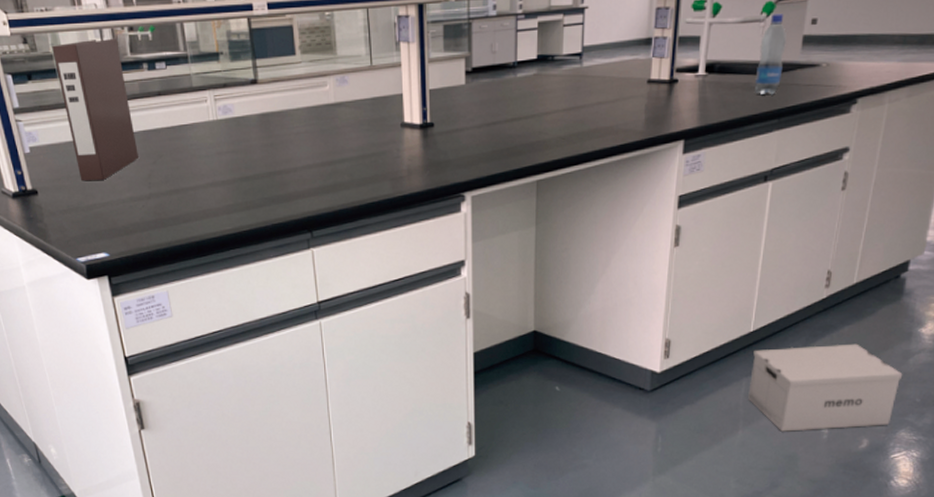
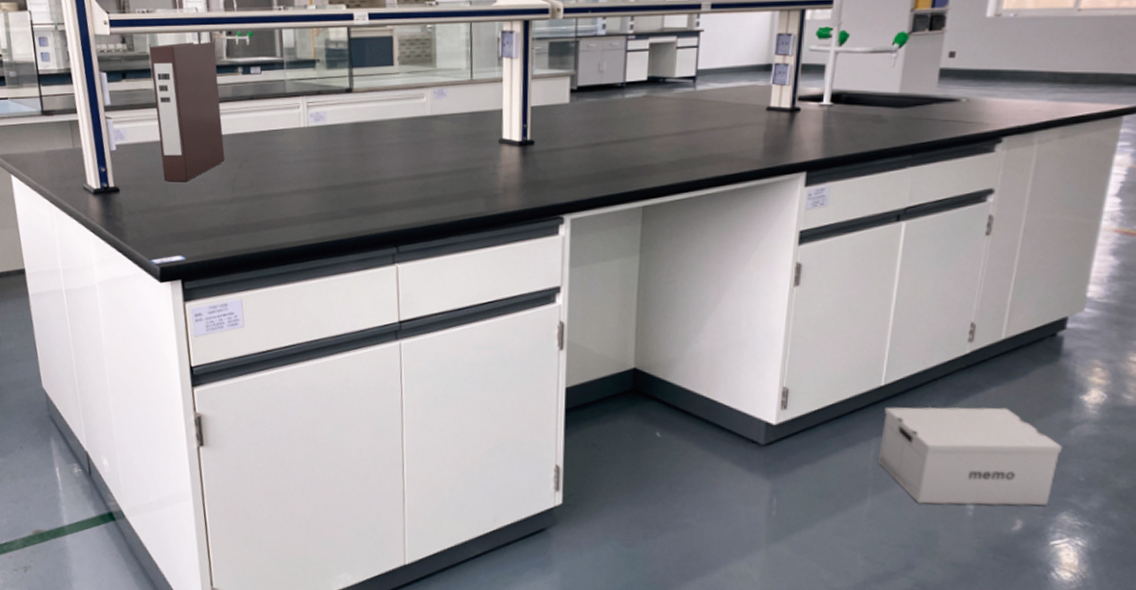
bottle: present [755,13,787,96] -> none [886,45,921,129]

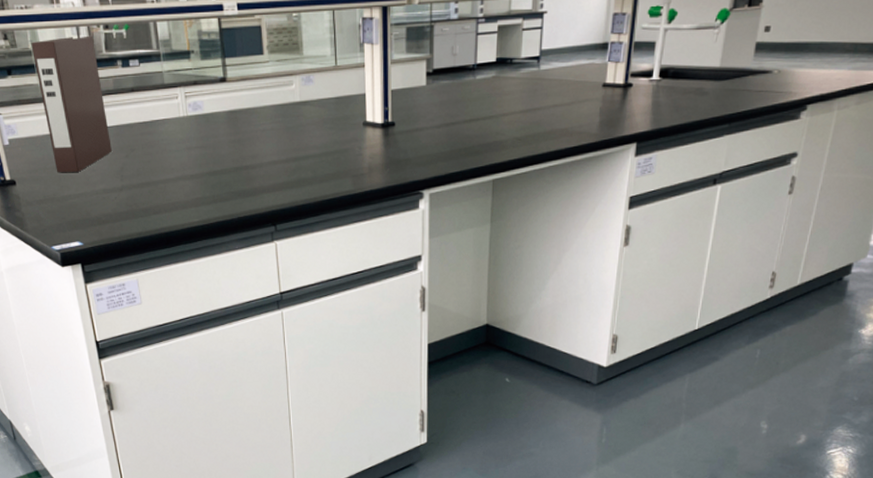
cardboard box: present [879,407,1063,506] -> none [691,343,842,426]

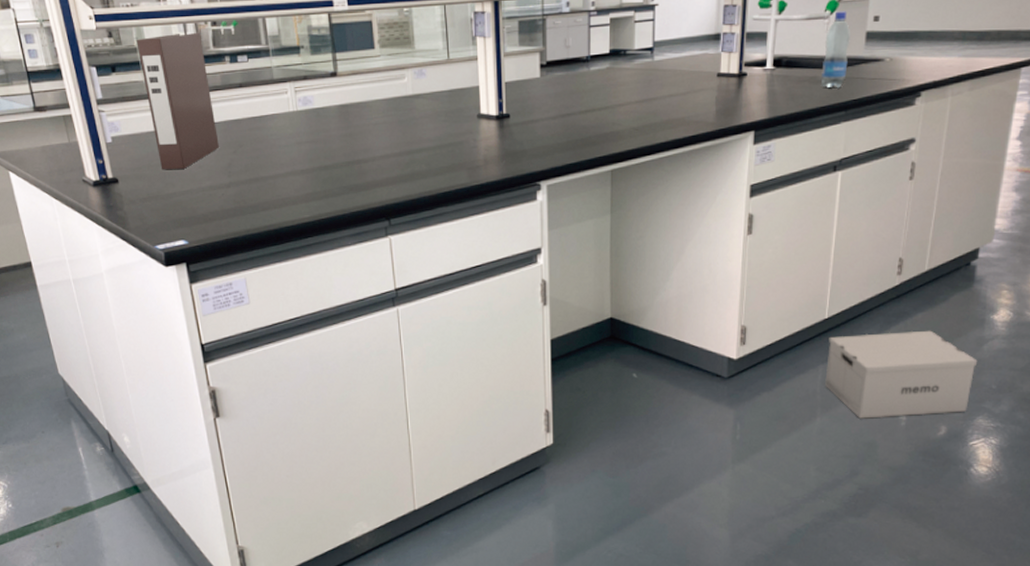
cardboard box: none [691,343,842,426] -> present [825,330,978,419]
bottle: none [707,21,740,101] -> present [822,11,850,89]

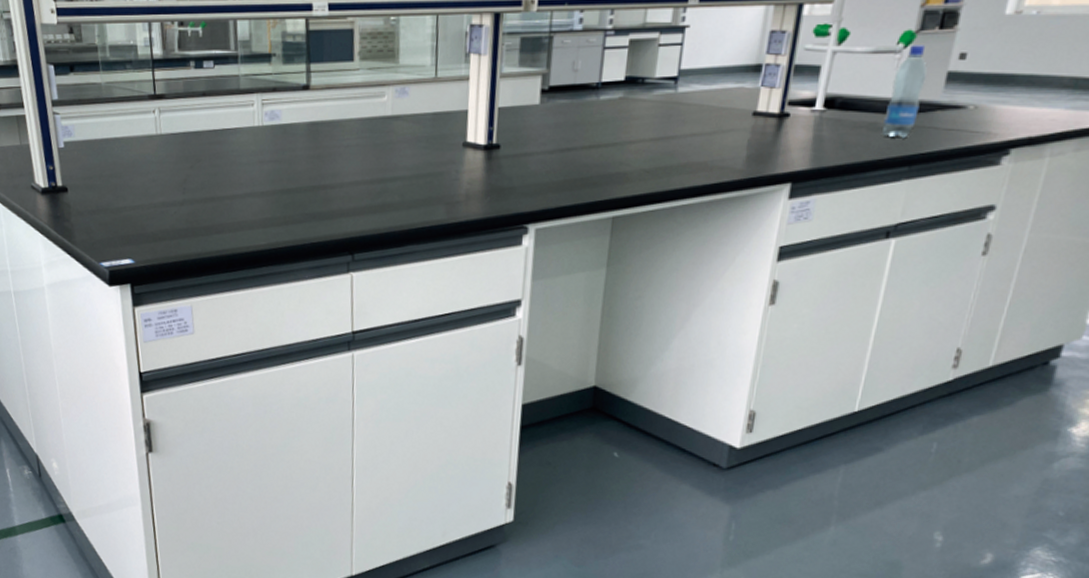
binder: present [136,32,219,170] -> none [98,32,176,182]
cardboard box: present [825,330,978,419] -> none [845,433,1044,540]

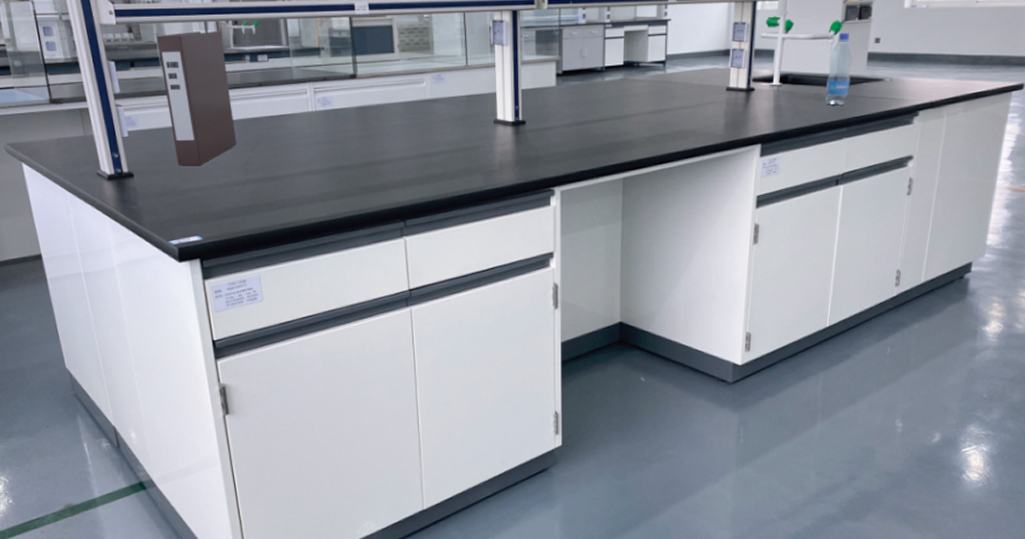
binder: none [98,32,176,182] -> present [157,30,237,166]

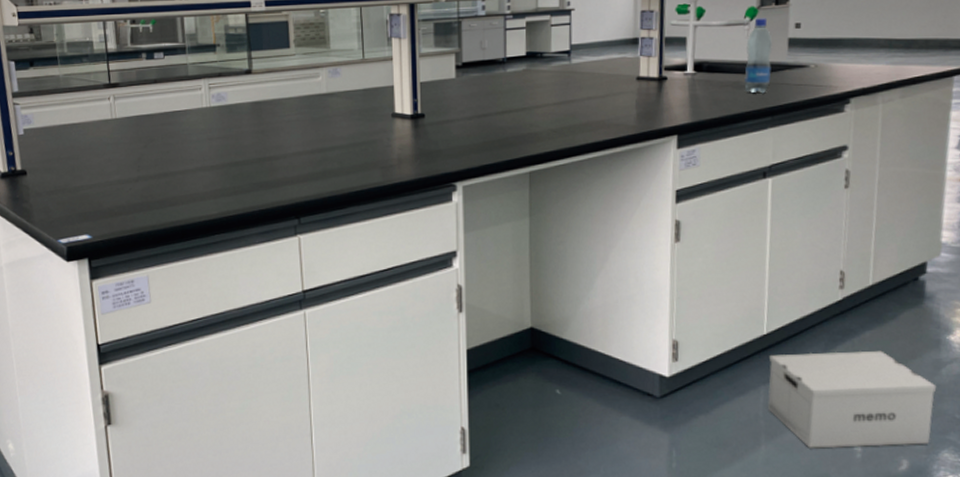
binder: present [157,30,237,166] -> none [56,29,130,163]
cardboard box: none [826,340,970,425] -> present [768,350,937,449]

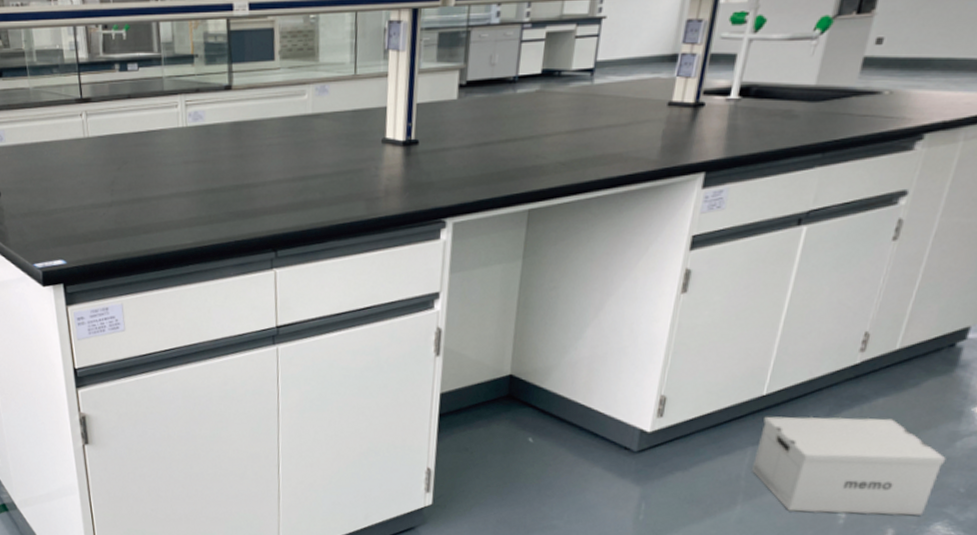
bottle: present [744,18,772,94] -> none [797,30,843,126]

